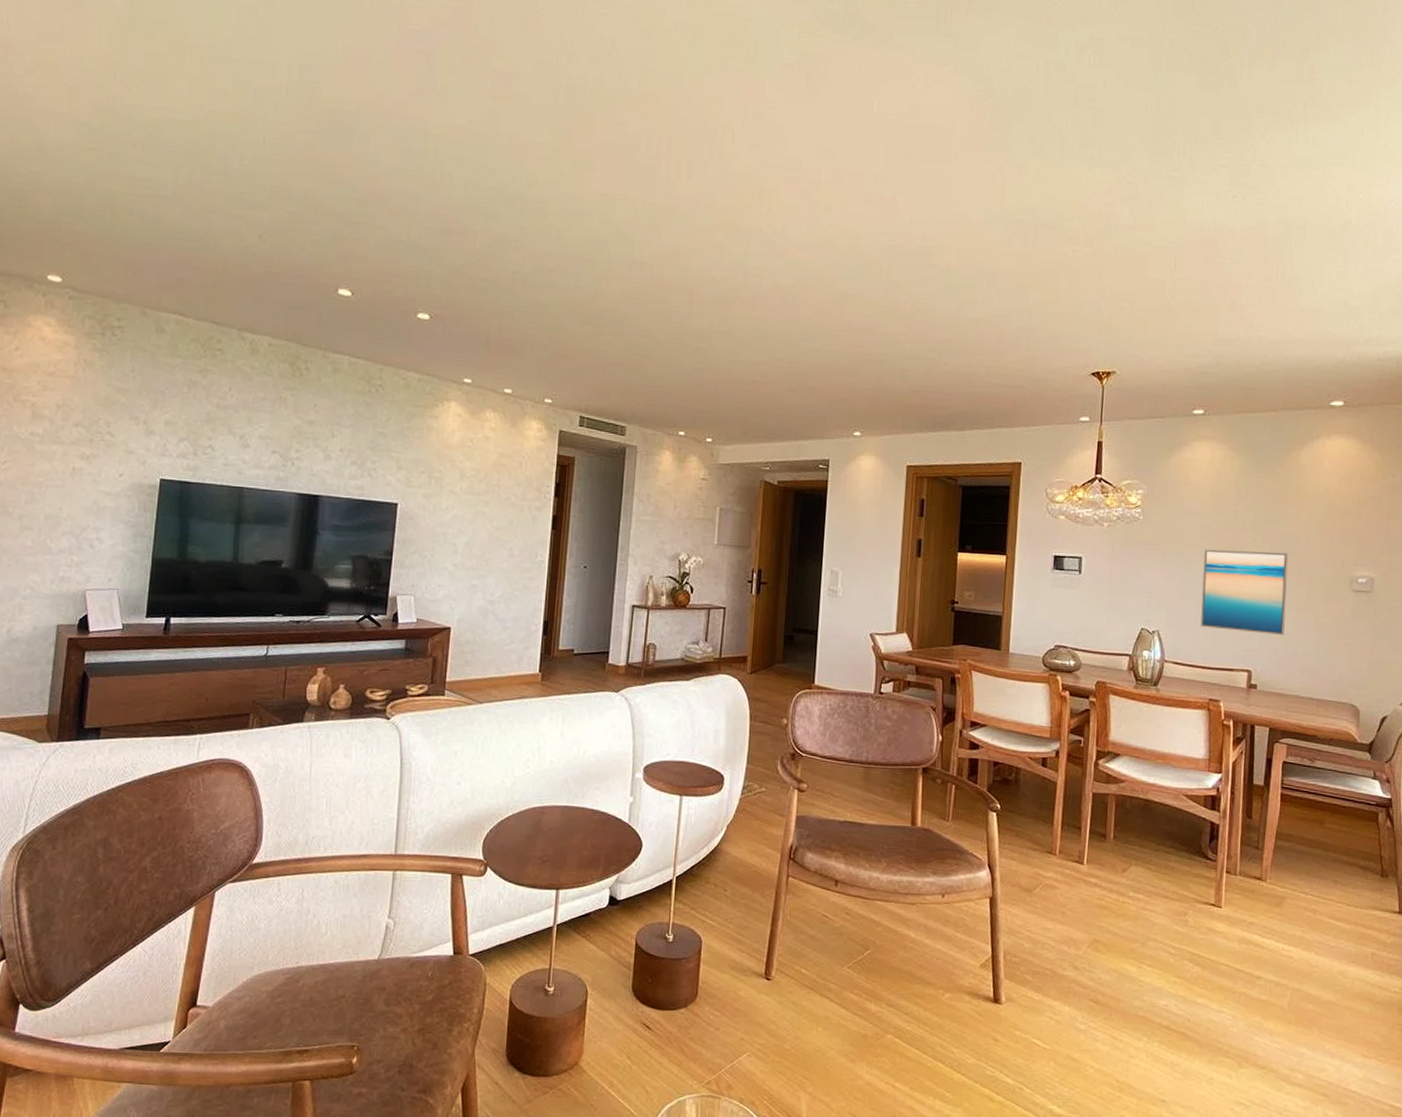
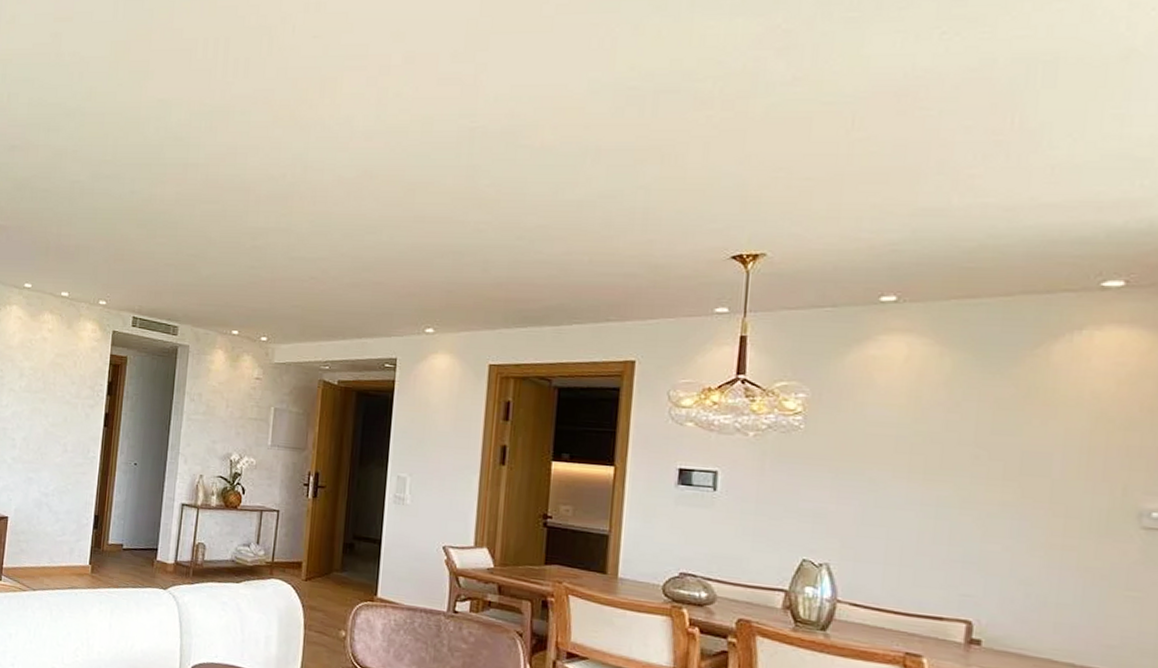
wall art: present [1200,549,1289,635] -> none [891,466,1033,580]

